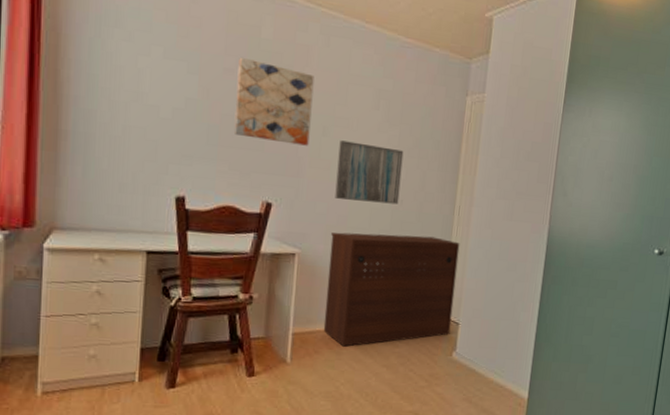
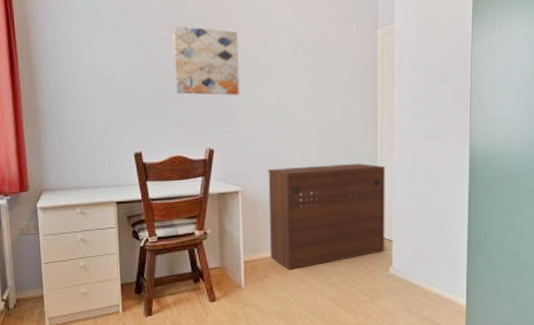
wall art: present [335,140,404,205] -> none [266,86,325,138]

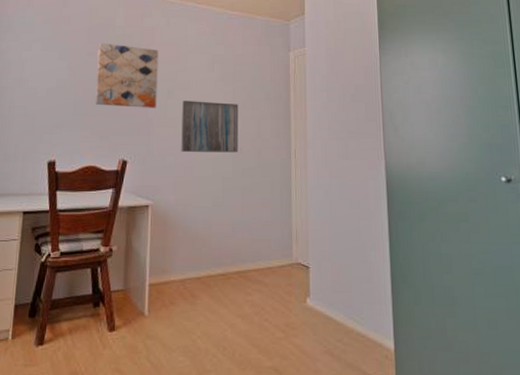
wall art: none [266,86,325,138] -> present [181,101,239,153]
shelving unit: present [268,163,385,270] -> none [177,180,302,297]

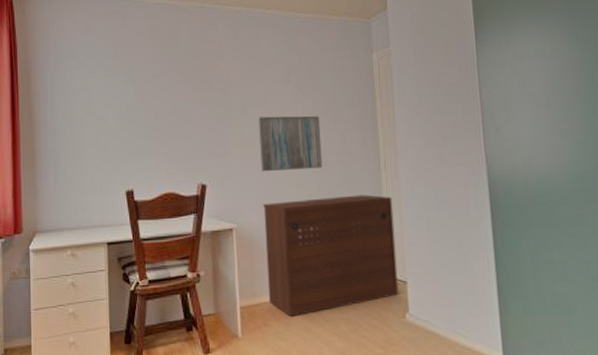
wall art: present [95,42,159,108] -> none [164,62,232,130]
shelving unit: none [177,180,302,297] -> present [263,194,399,317]

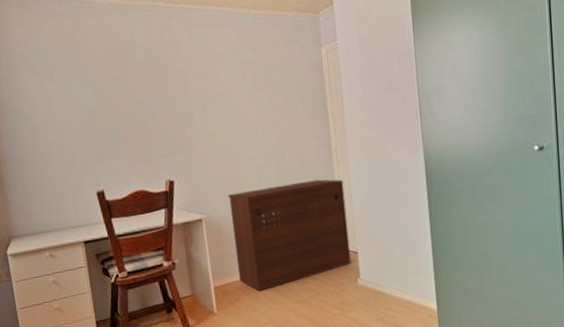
wall art: present [258,115,323,171] -> none [218,109,281,165]

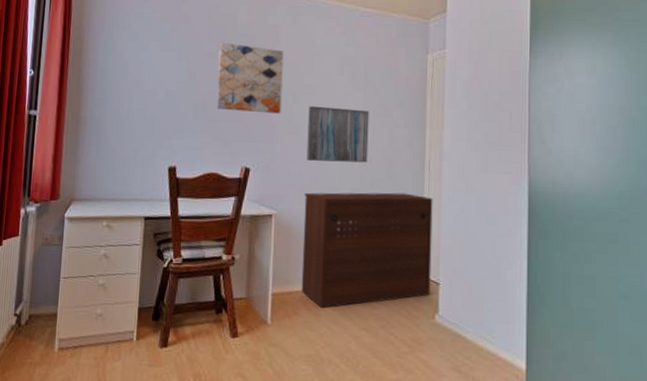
wall art: none [121,63,193,130] -> present [216,42,284,114]
wall art: none [218,109,281,165] -> present [306,106,369,163]

